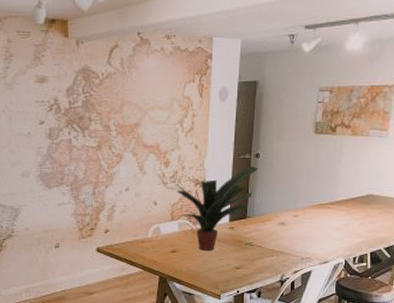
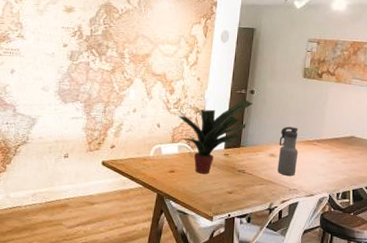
water bottle: none [288,190,311,244] -> present [277,126,298,176]

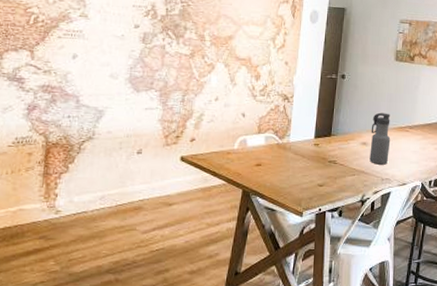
potted plant: present [177,99,253,174] -> none [264,85,344,166]

